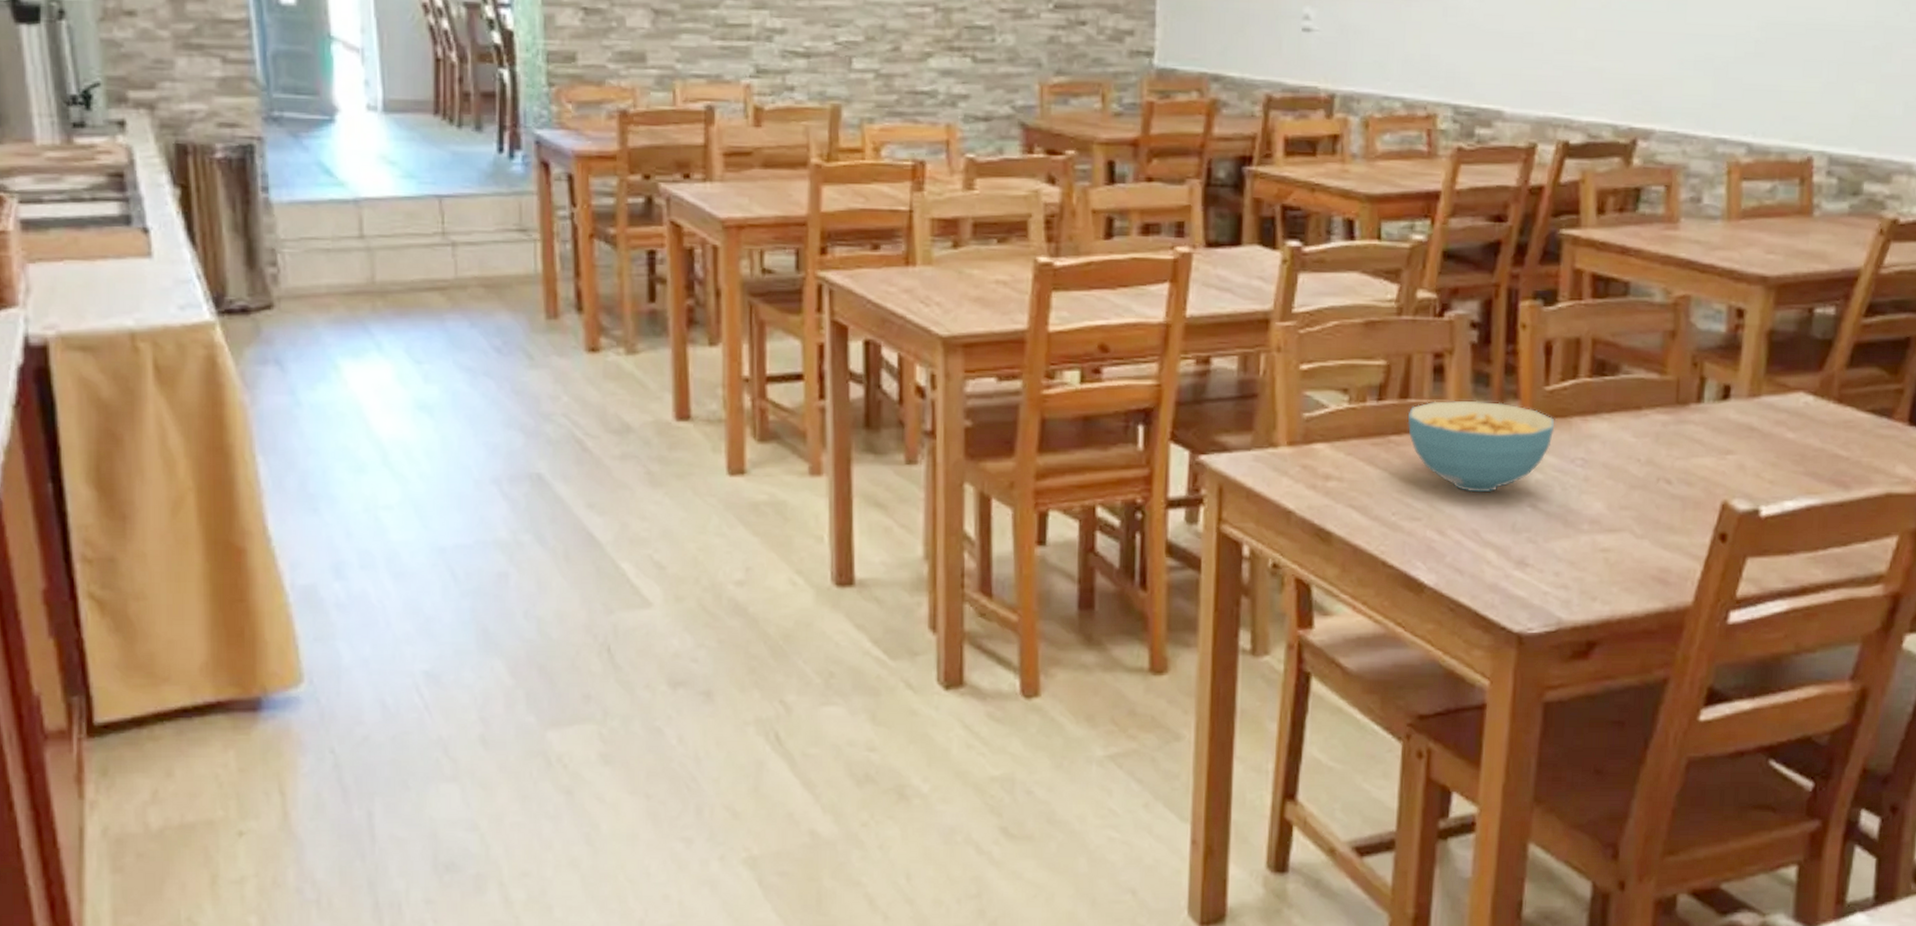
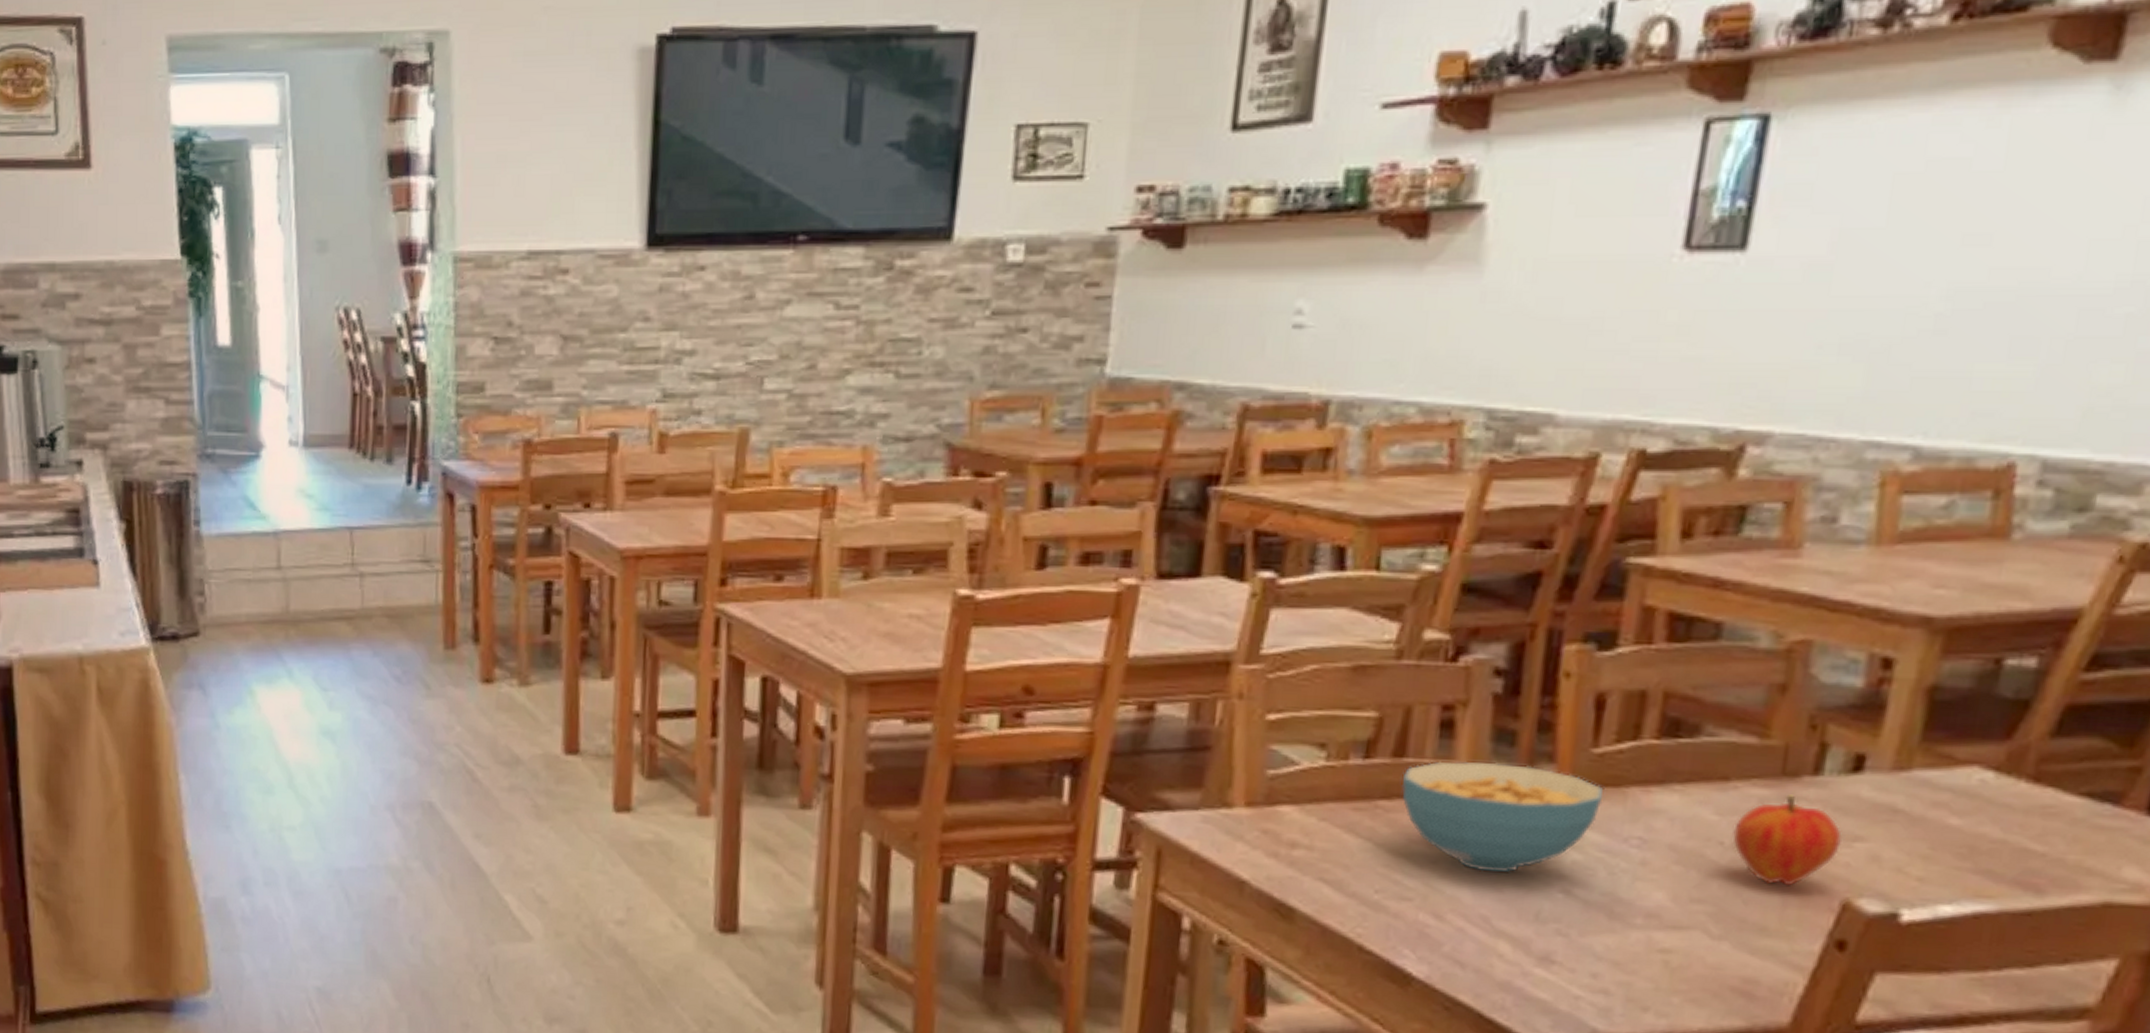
fruit: none [1646,419,1719,493] -> present [1732,794,1842,887]

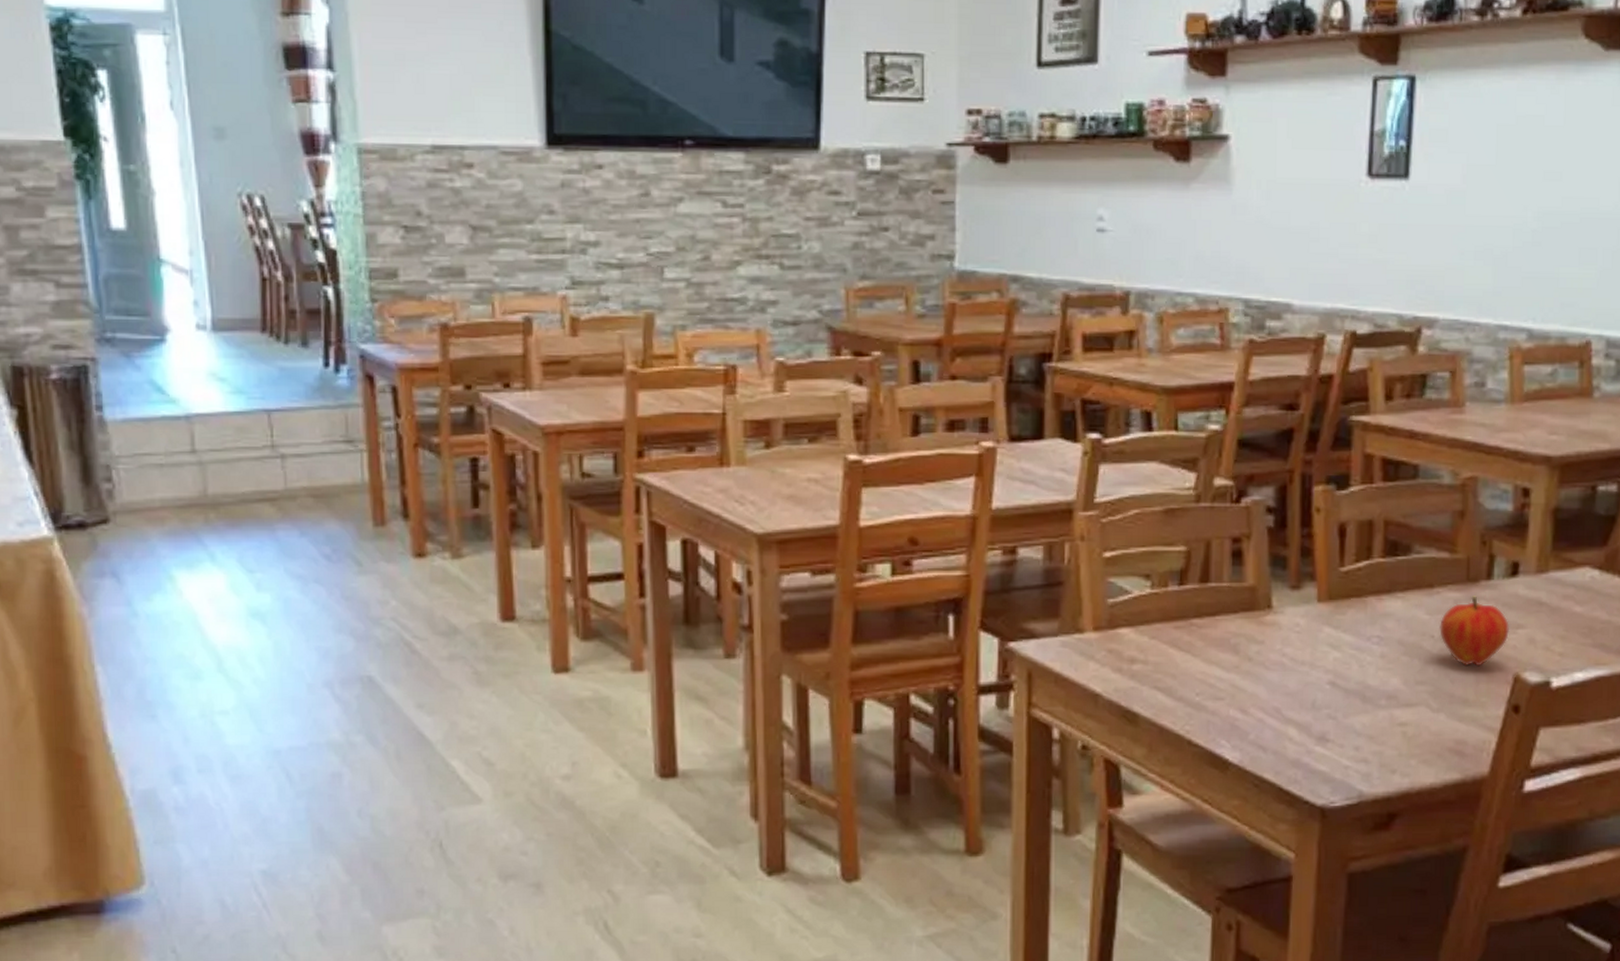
cereal bowl: present [1401,761,1603,872] -> none [1208,583,1351,672]

